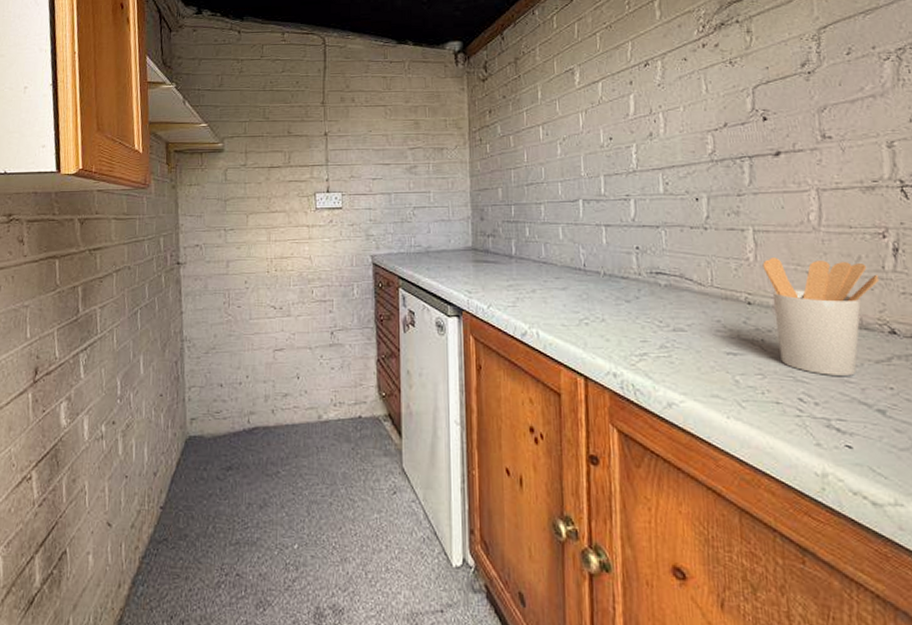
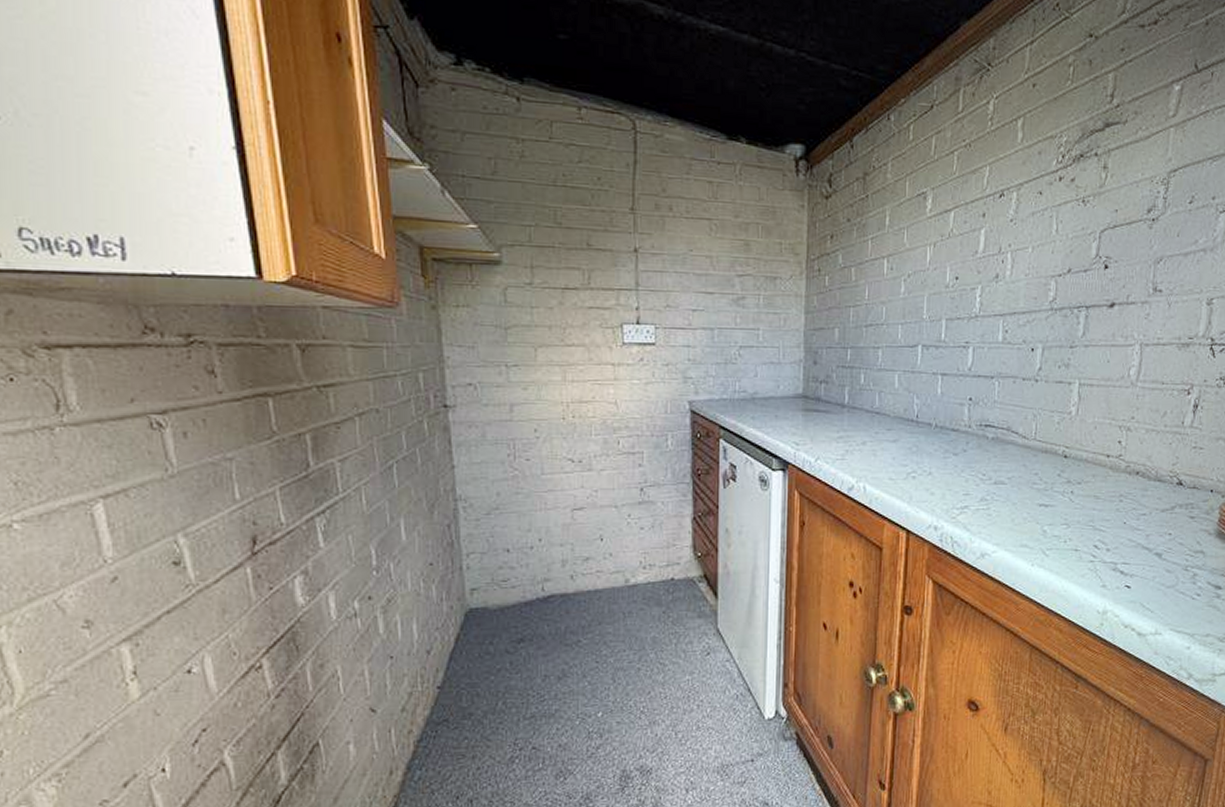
utensil holder: present [762,258,880,376] -> none [1082,412,1178,524]

